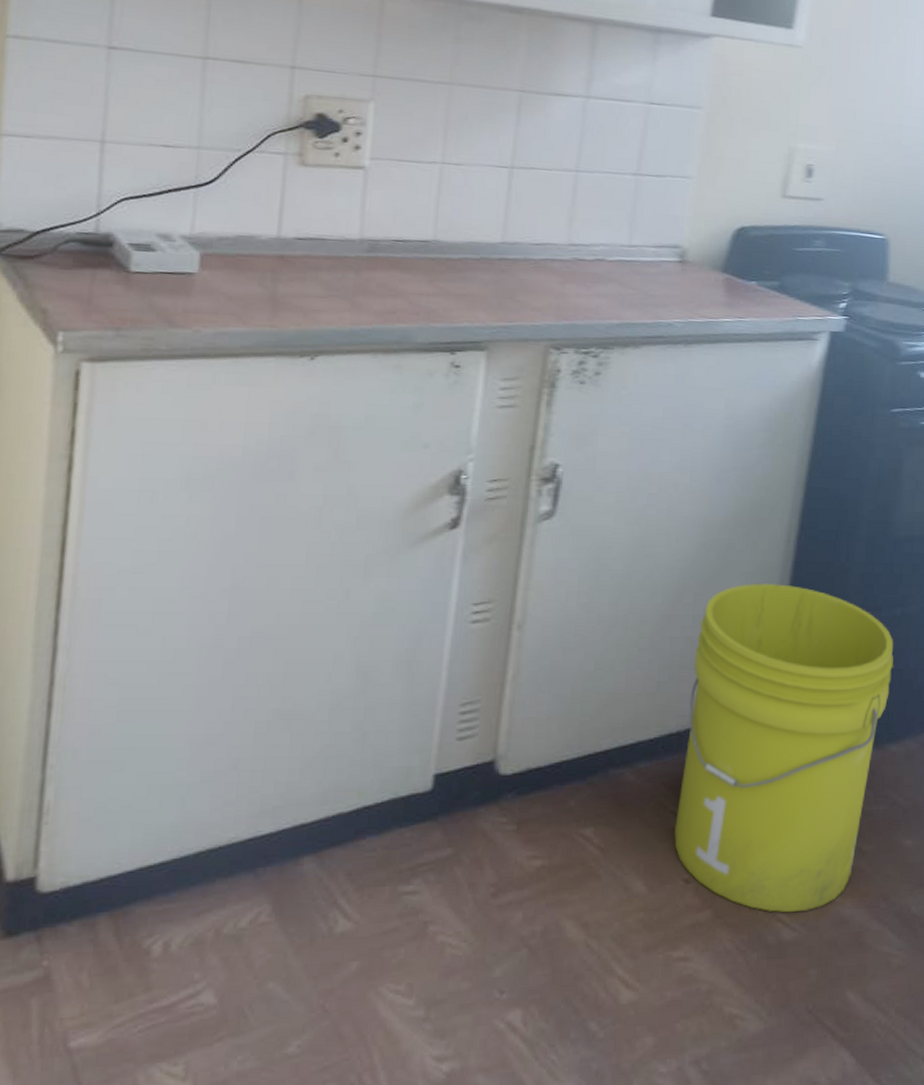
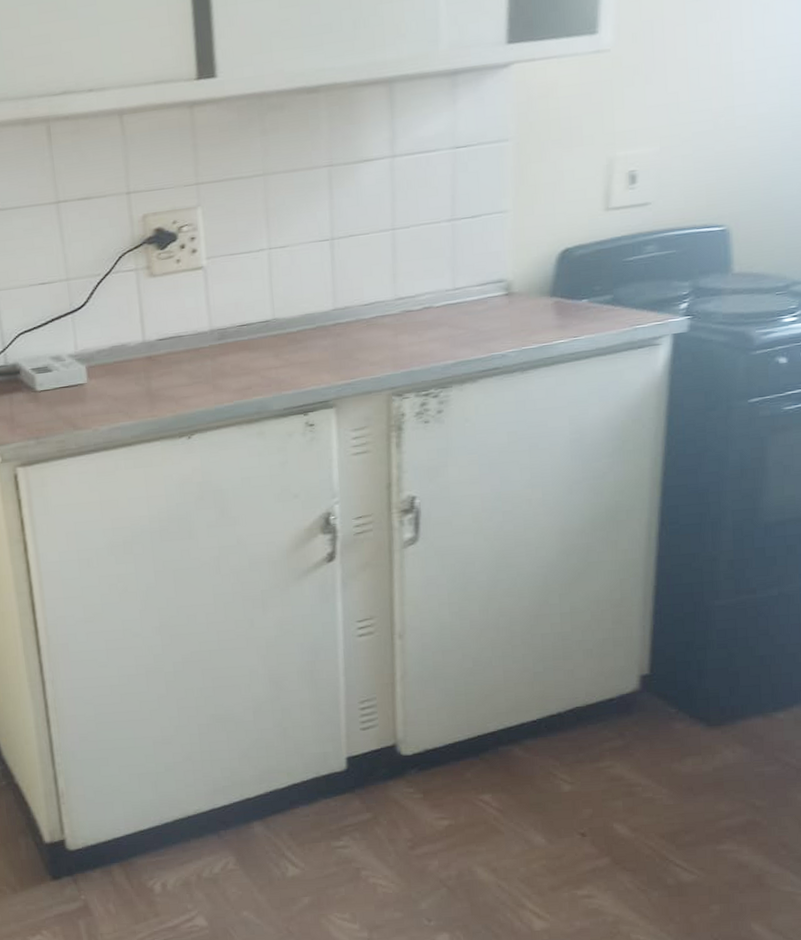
bucket: present [674,582,894,913] -> none [566,577,775,859]

